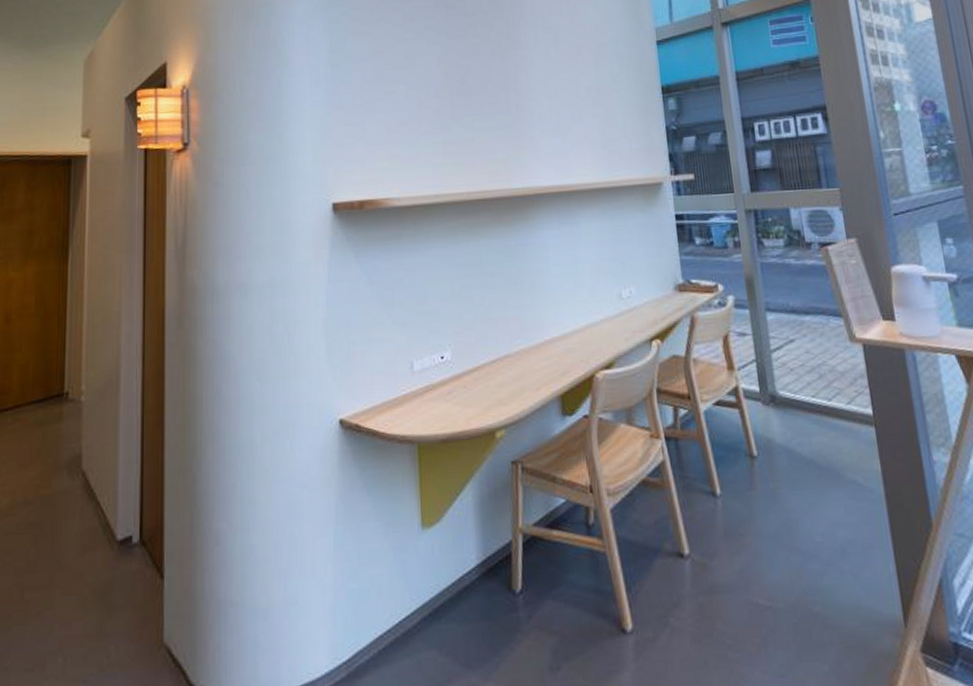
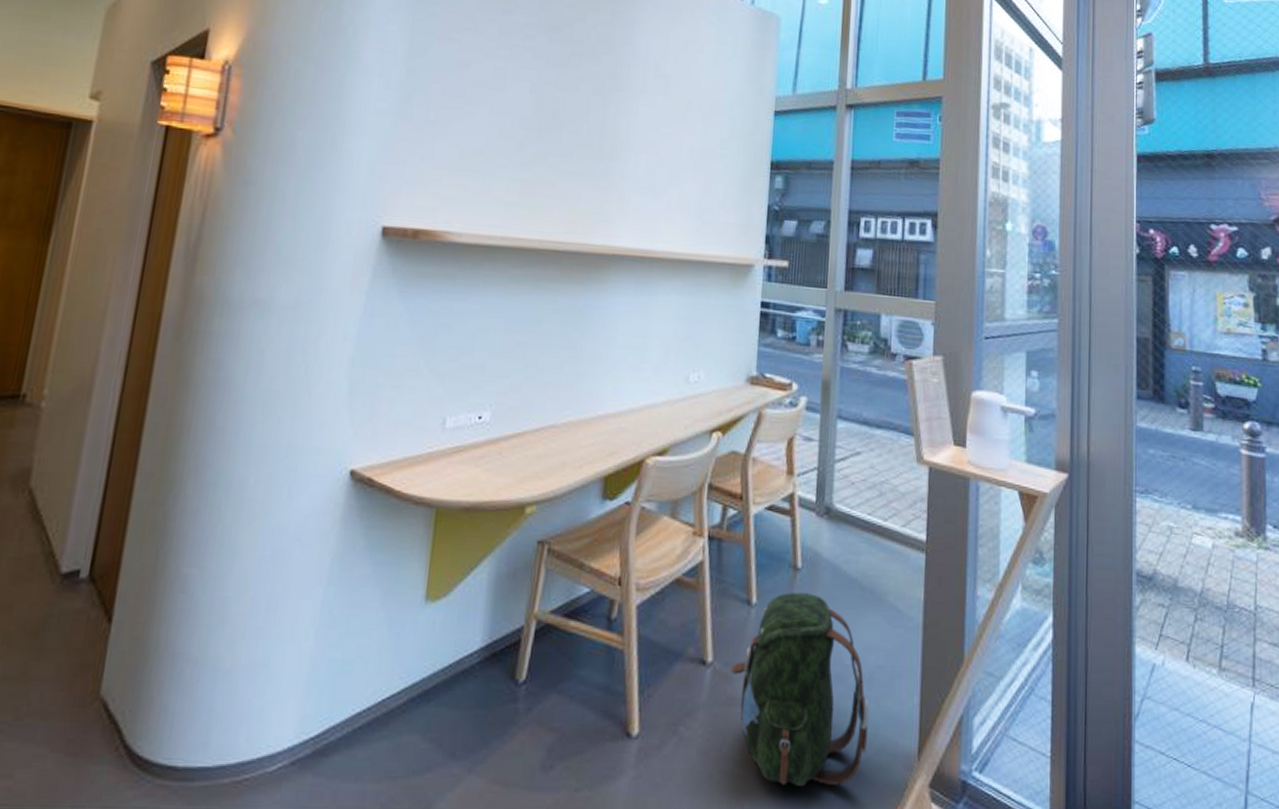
backpack: none [707,478,852,665] -> present [730,592,870,788]

